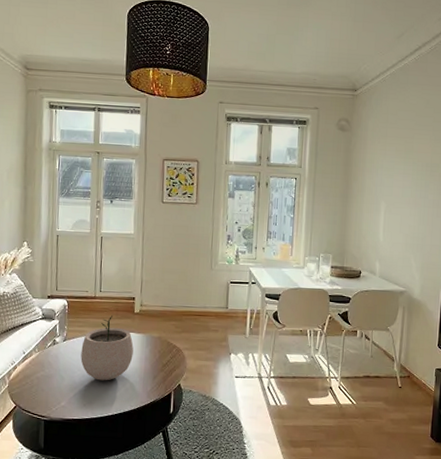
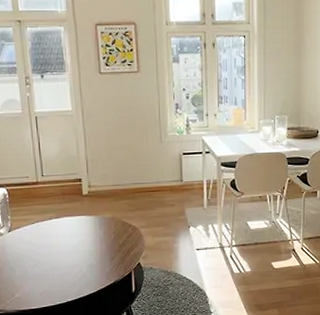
plant pot: present [80,315,134,381] -> none [29,200,87,268]

